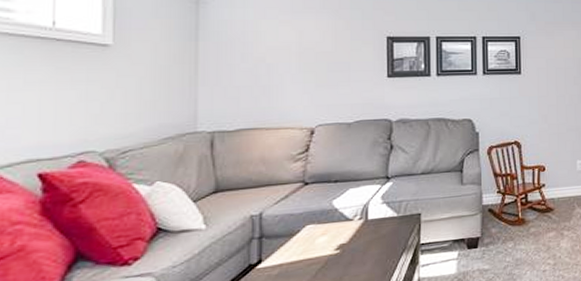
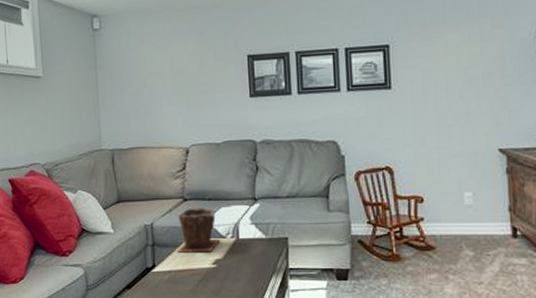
plant pot: none [292,189,347,243] -> present [177,206,221,253]

